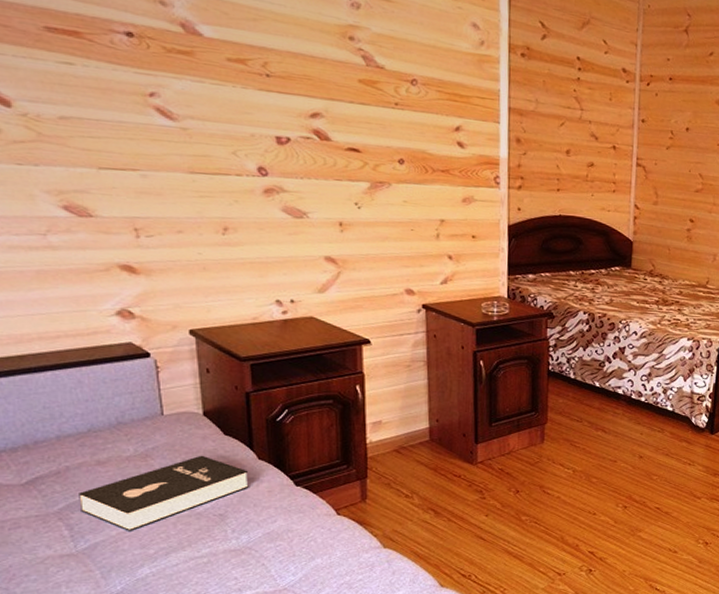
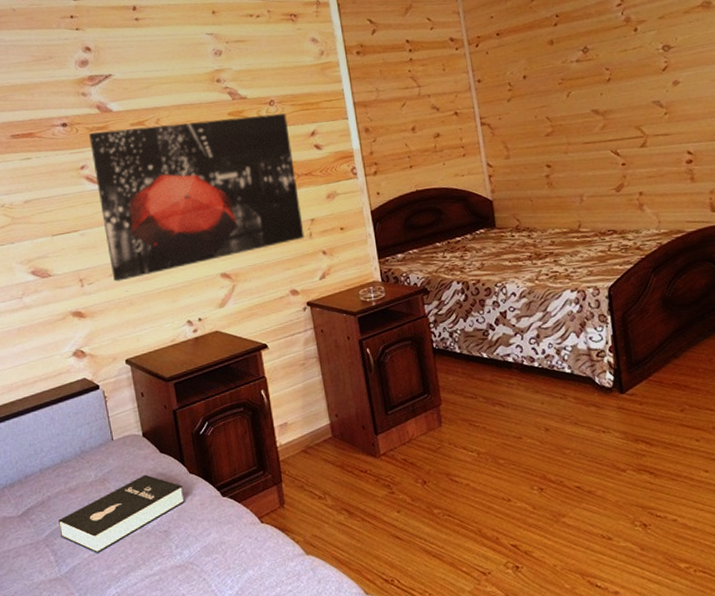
wall art: none [165,54,432,241] -> present [88,113,305,282]

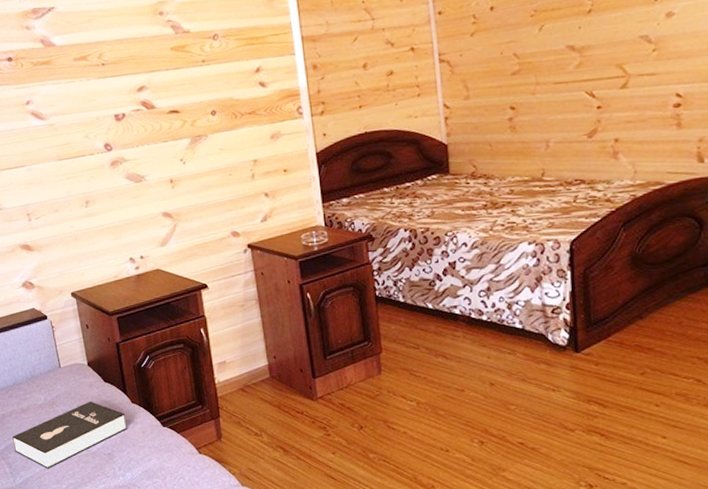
wall art: present [88,113,305,282] -> none [33,48,247,217]

